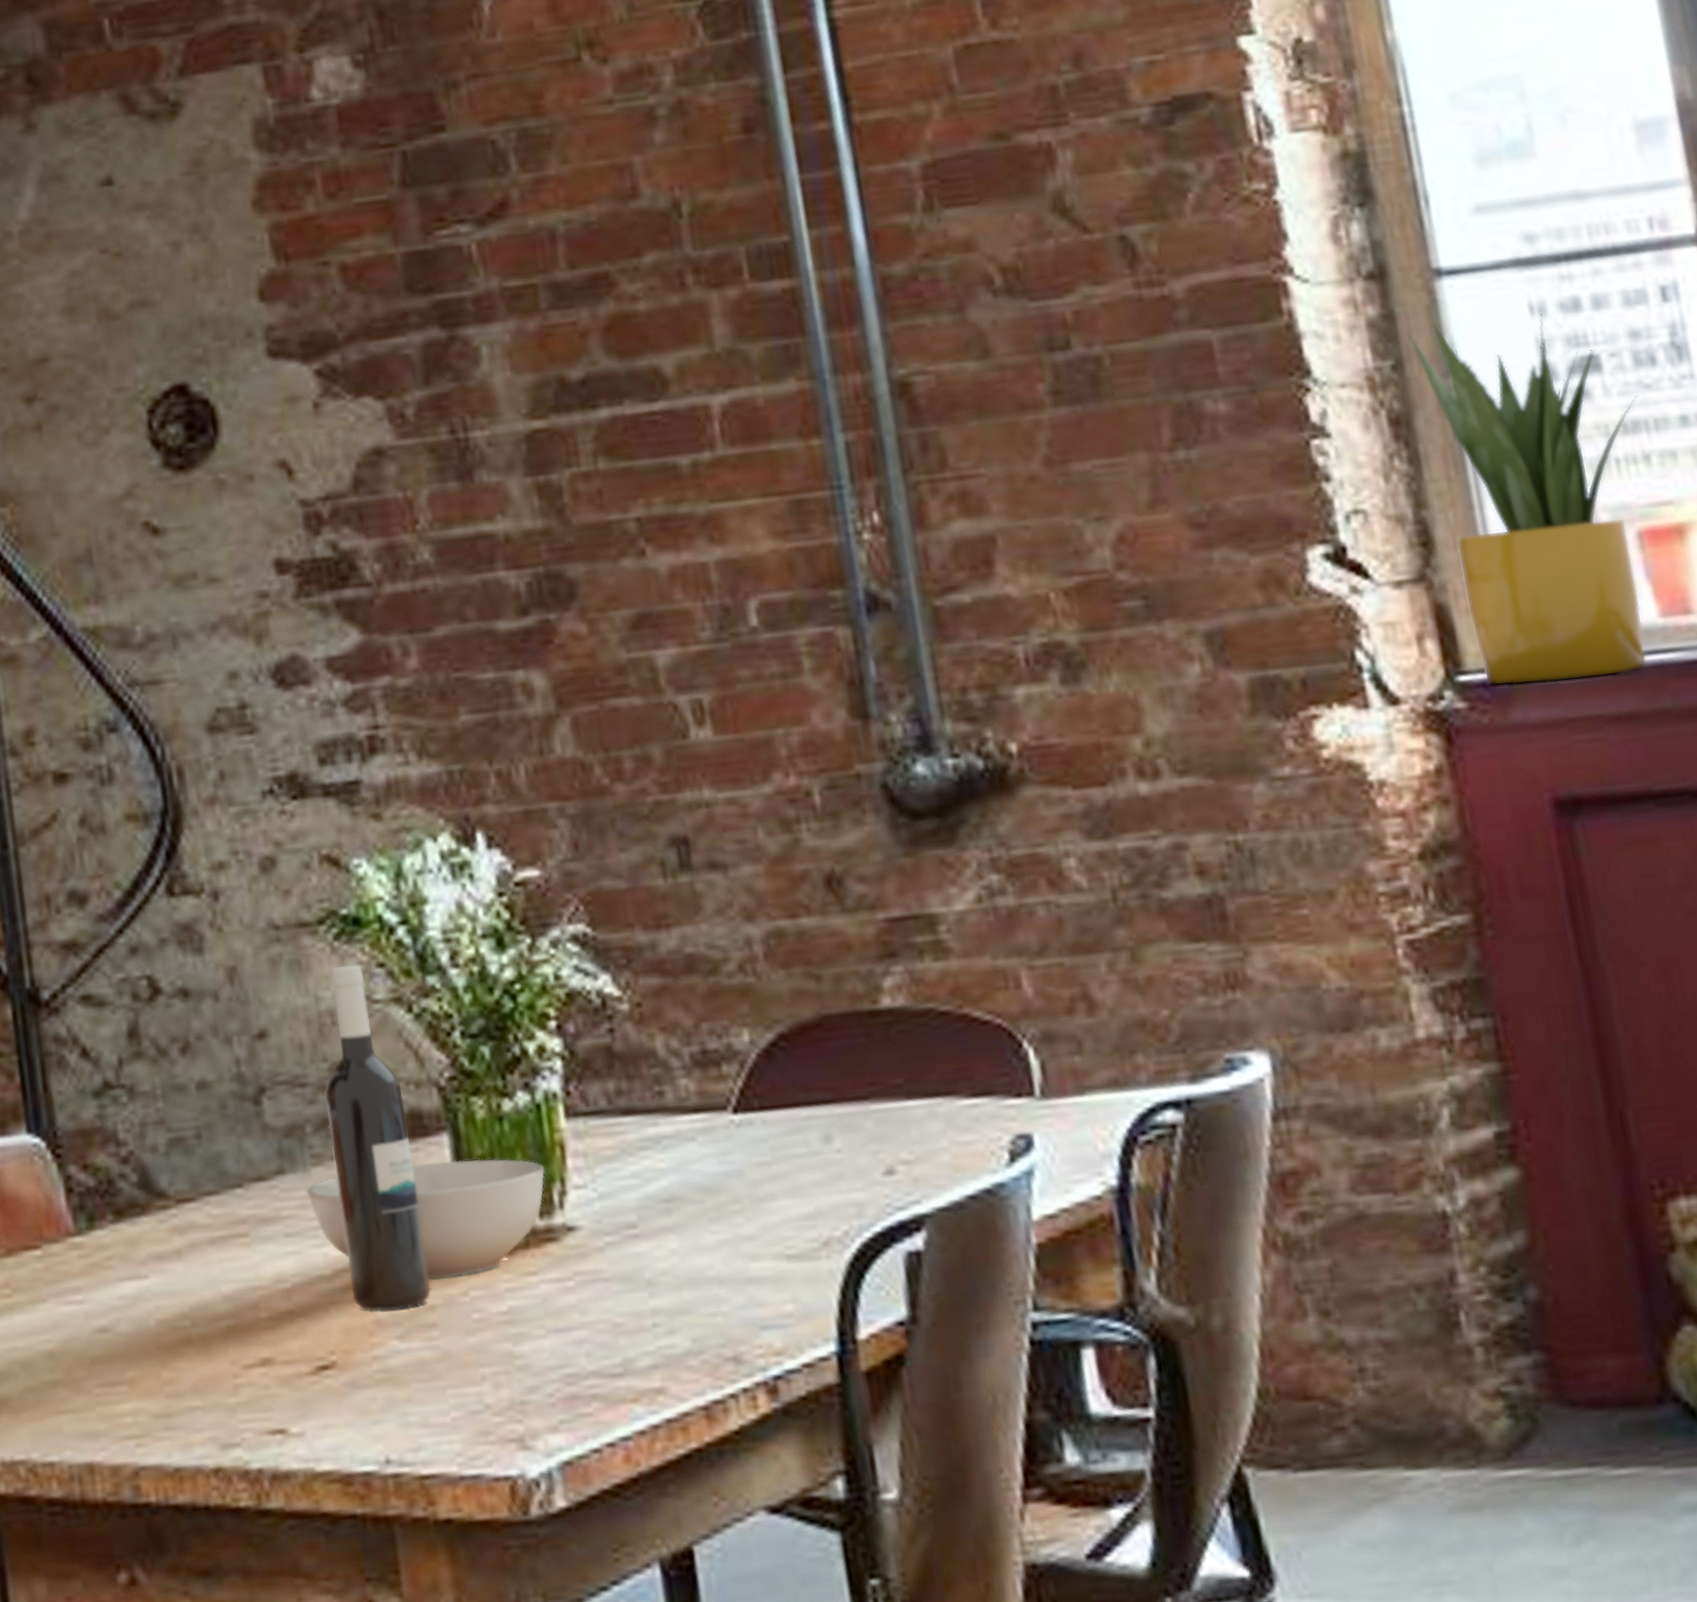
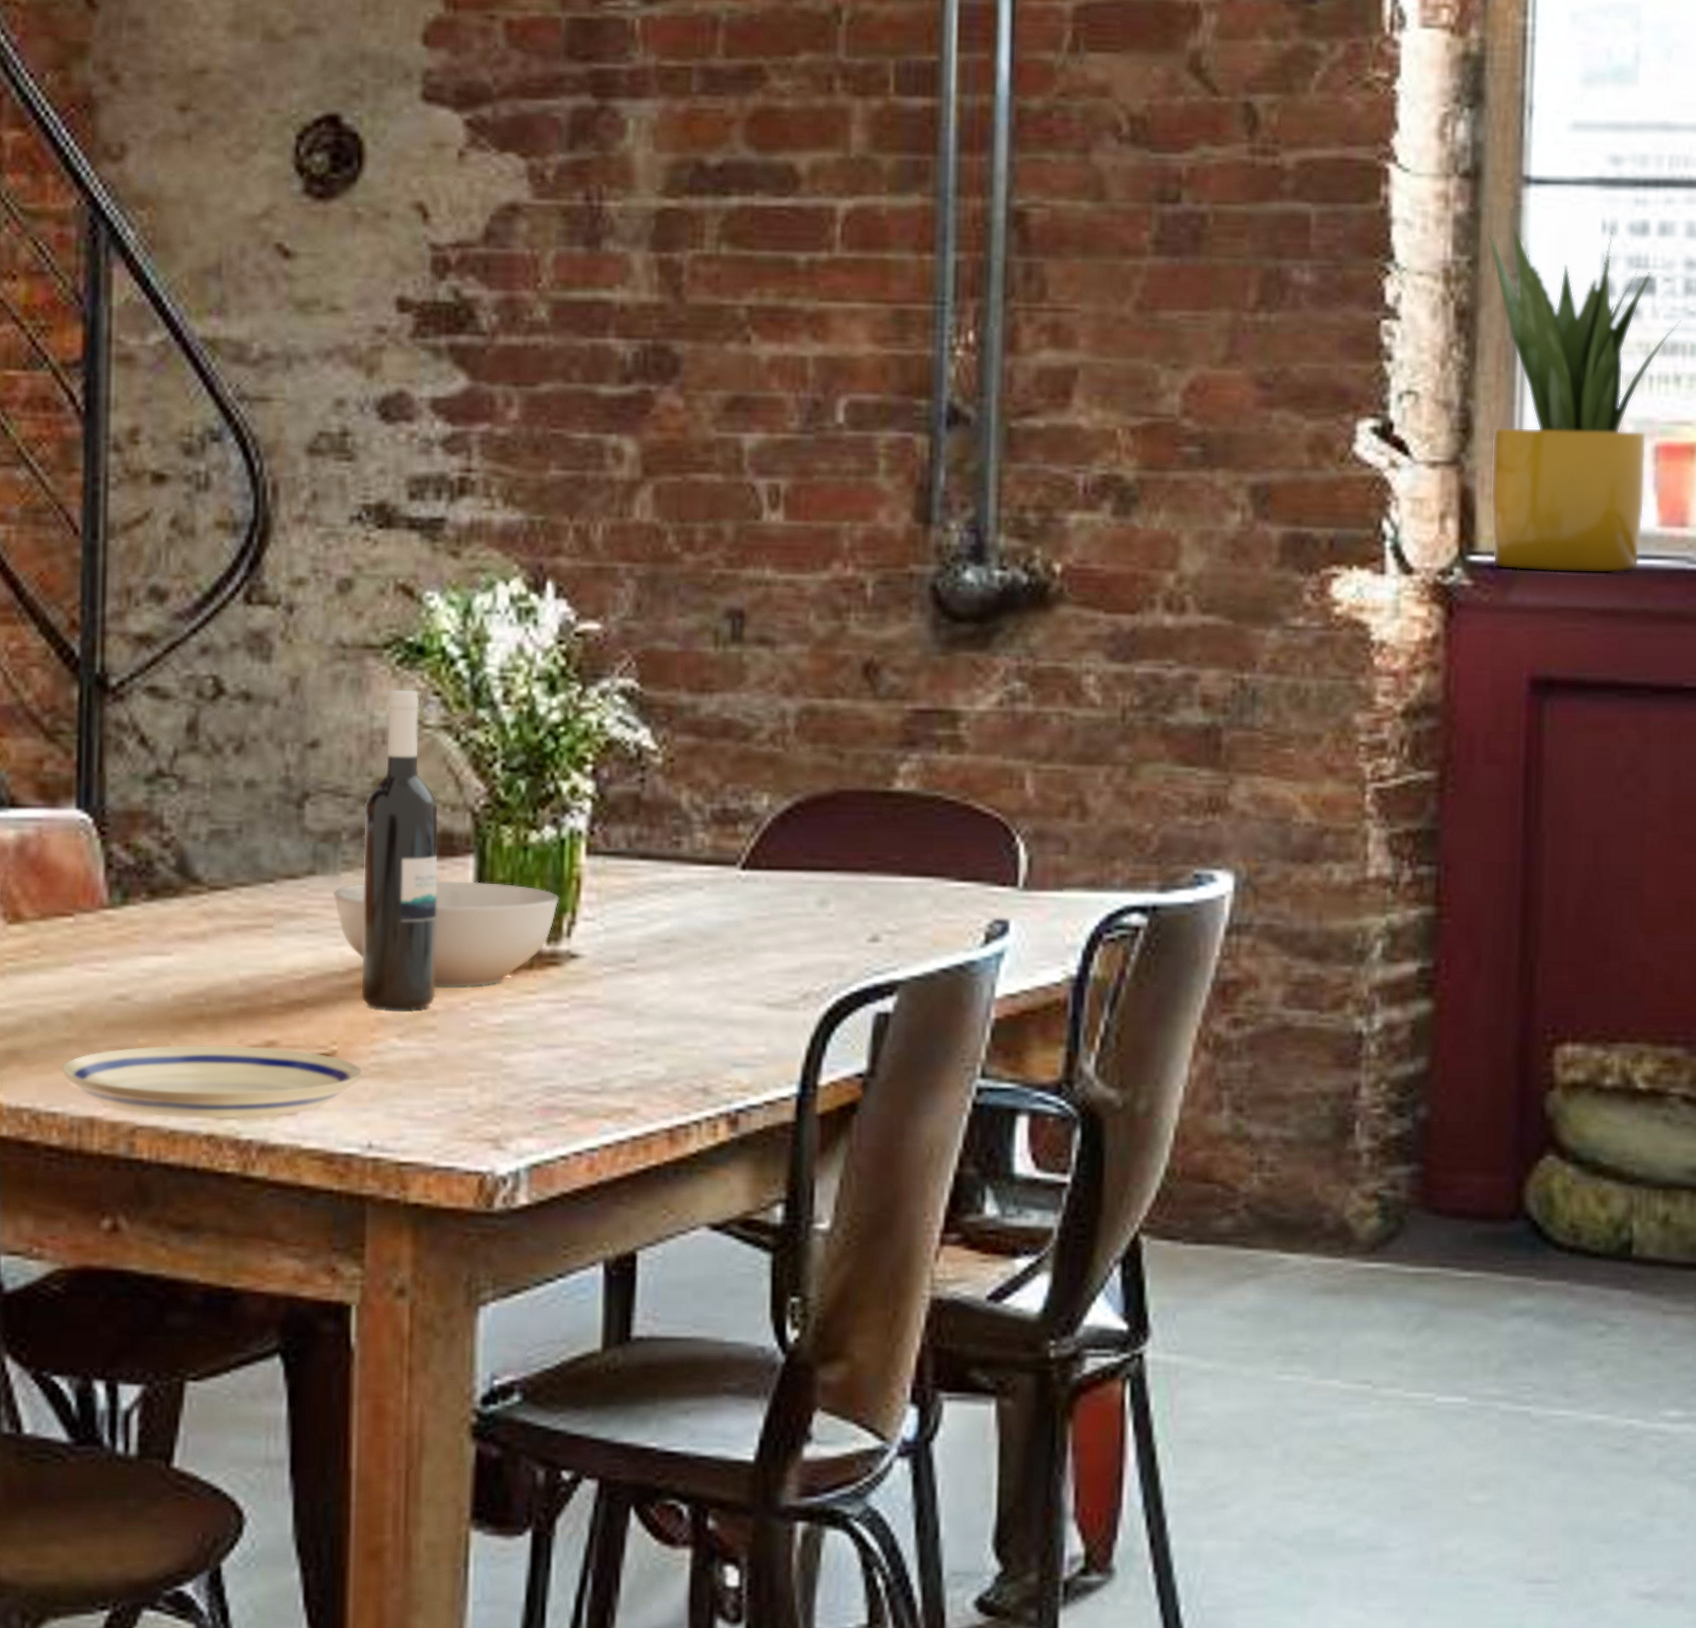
plate: none [51,1365,367,1454] -> present [61,1045,362,1120]

